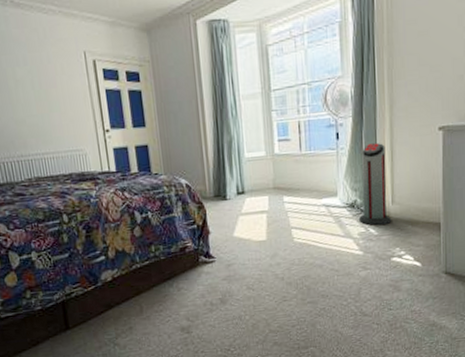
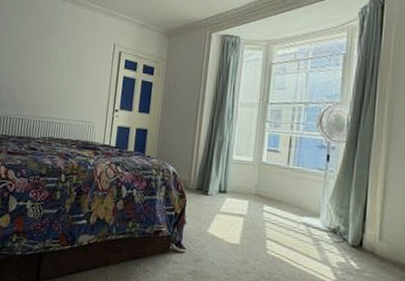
air purifier: present [359,142,391,226] -> none [340,172,378,261]

